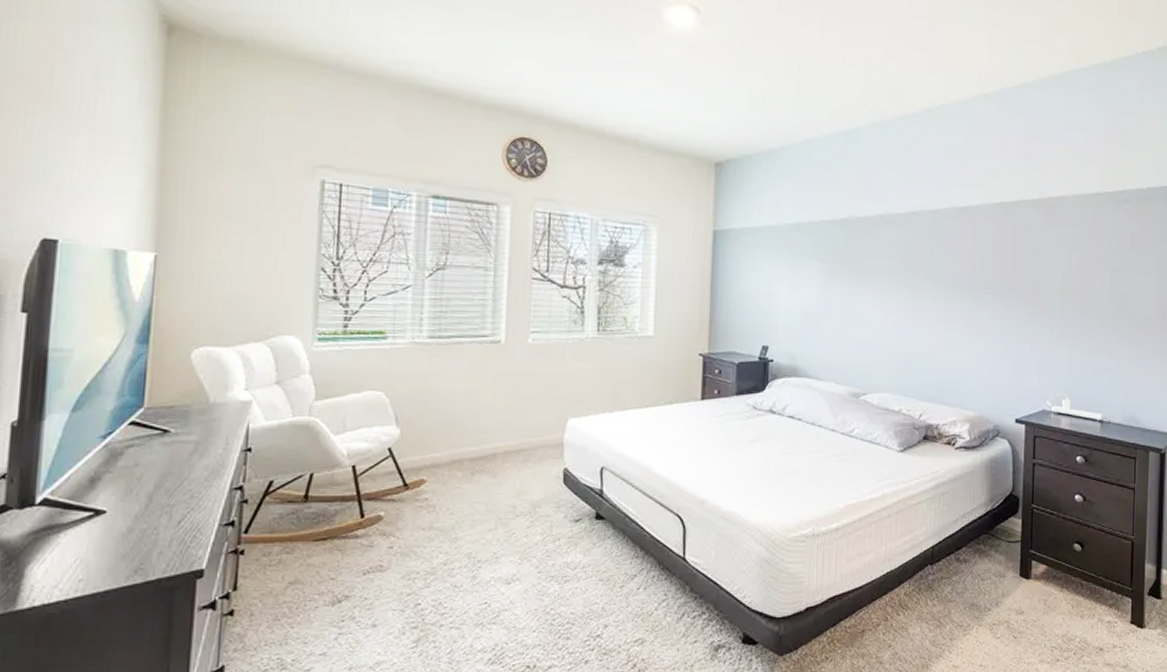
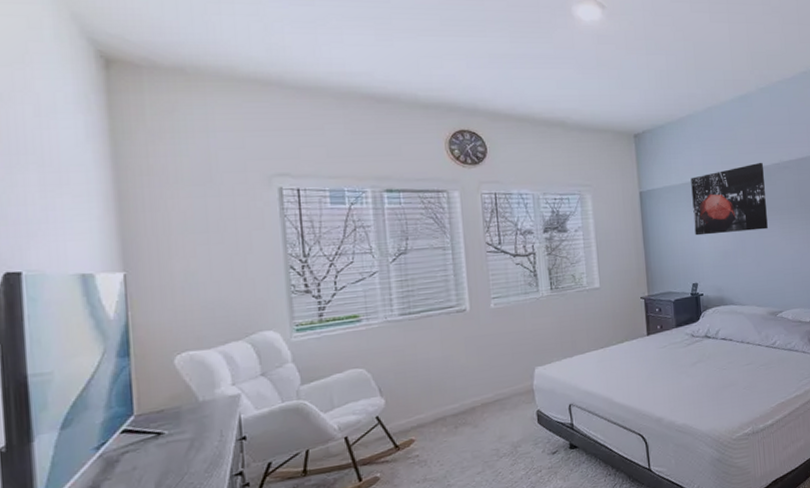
wall art: none [772,211,864,293] -> present [691,162,768,236]

